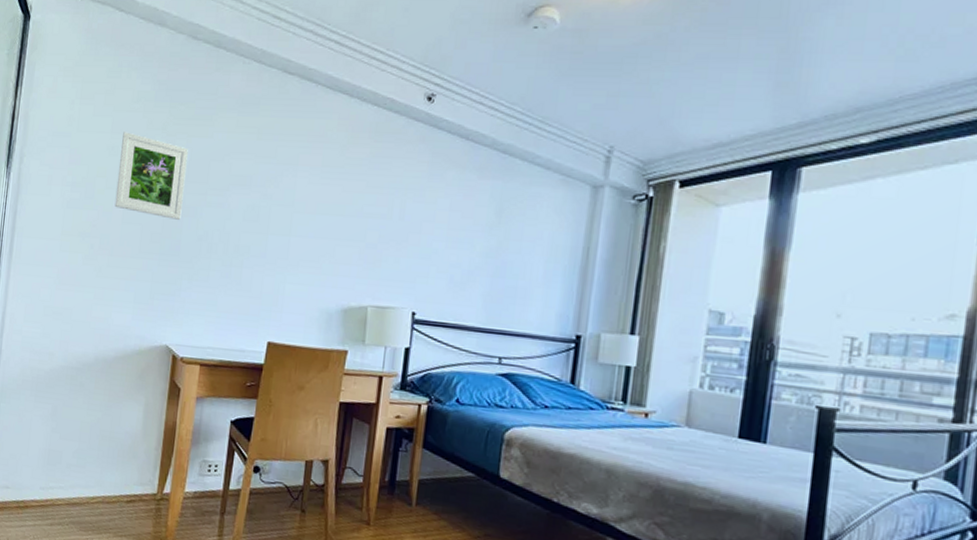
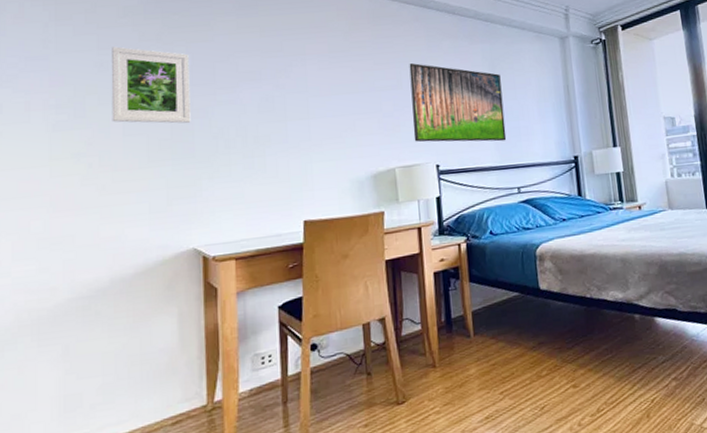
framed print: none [393,192,507,301] -> present [409,63,507,142]

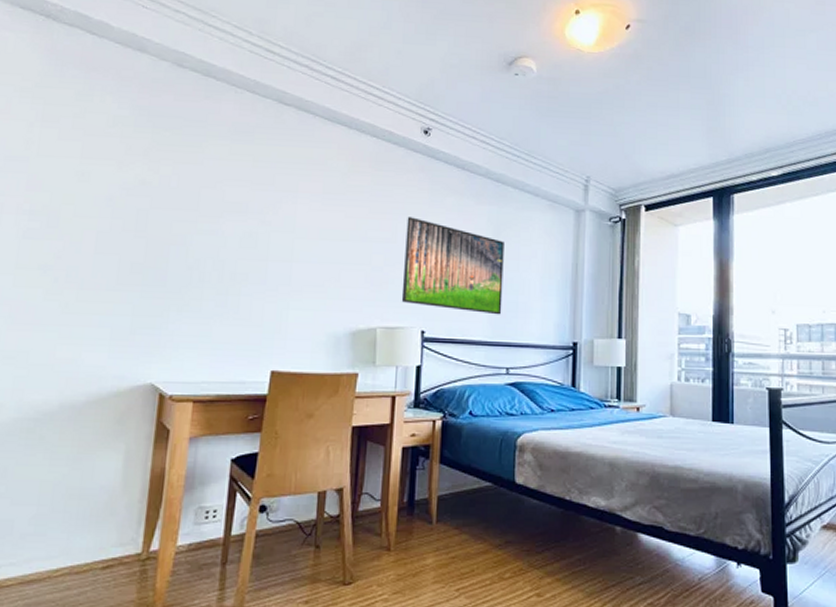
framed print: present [111,46,191,124] -> none [85,157,175,248]

